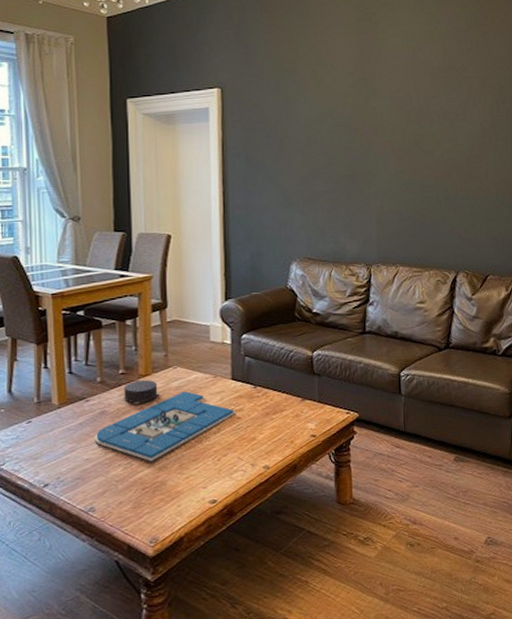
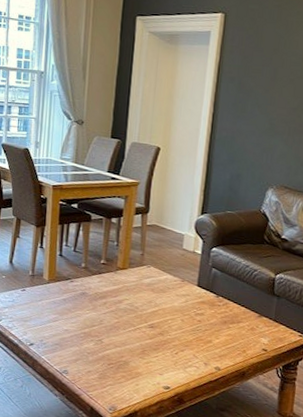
board game: present [95,391,236,462] -> none [74,288,198,343]
candle: present [124,379,159,404] -> none [102,271,133,292]

